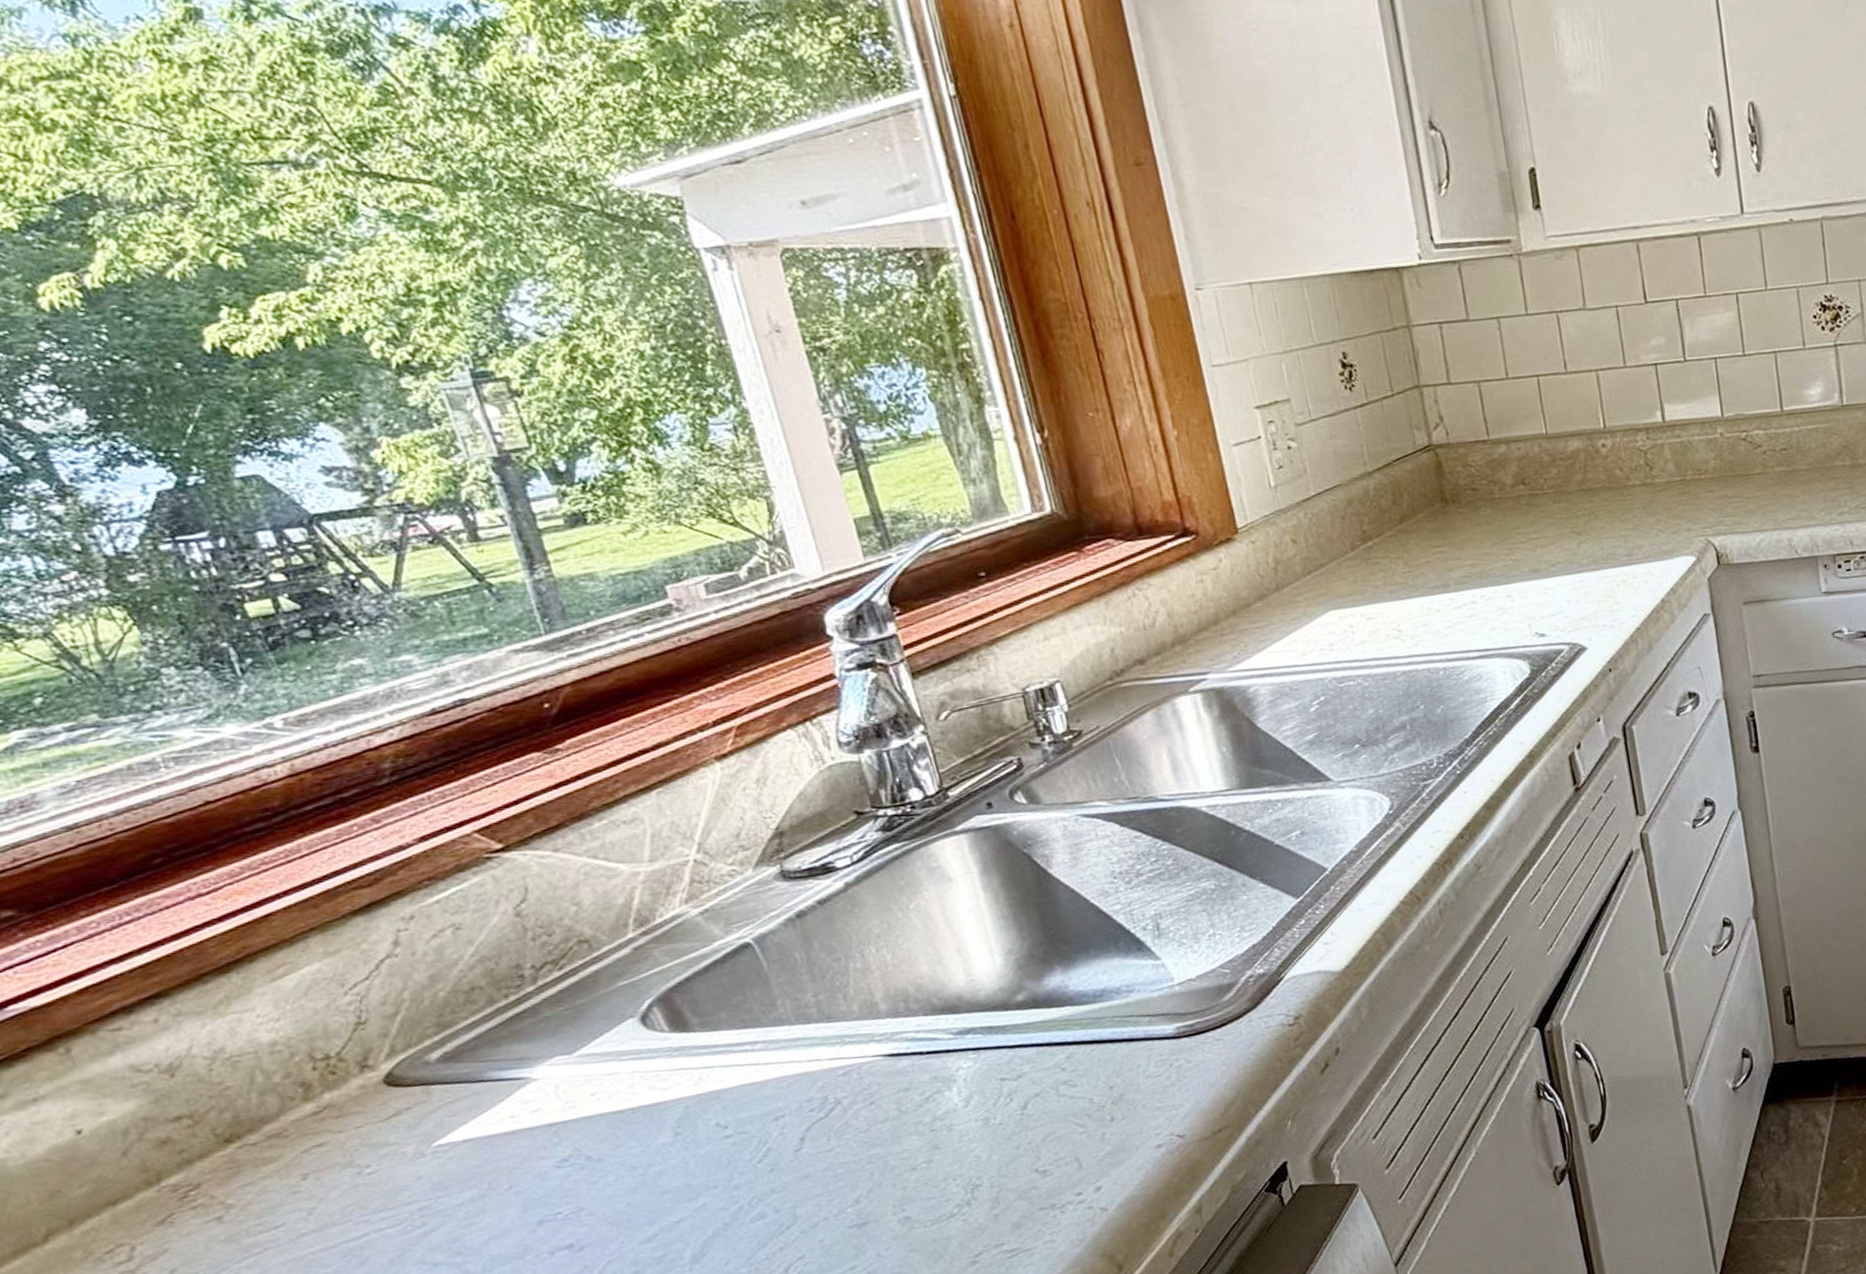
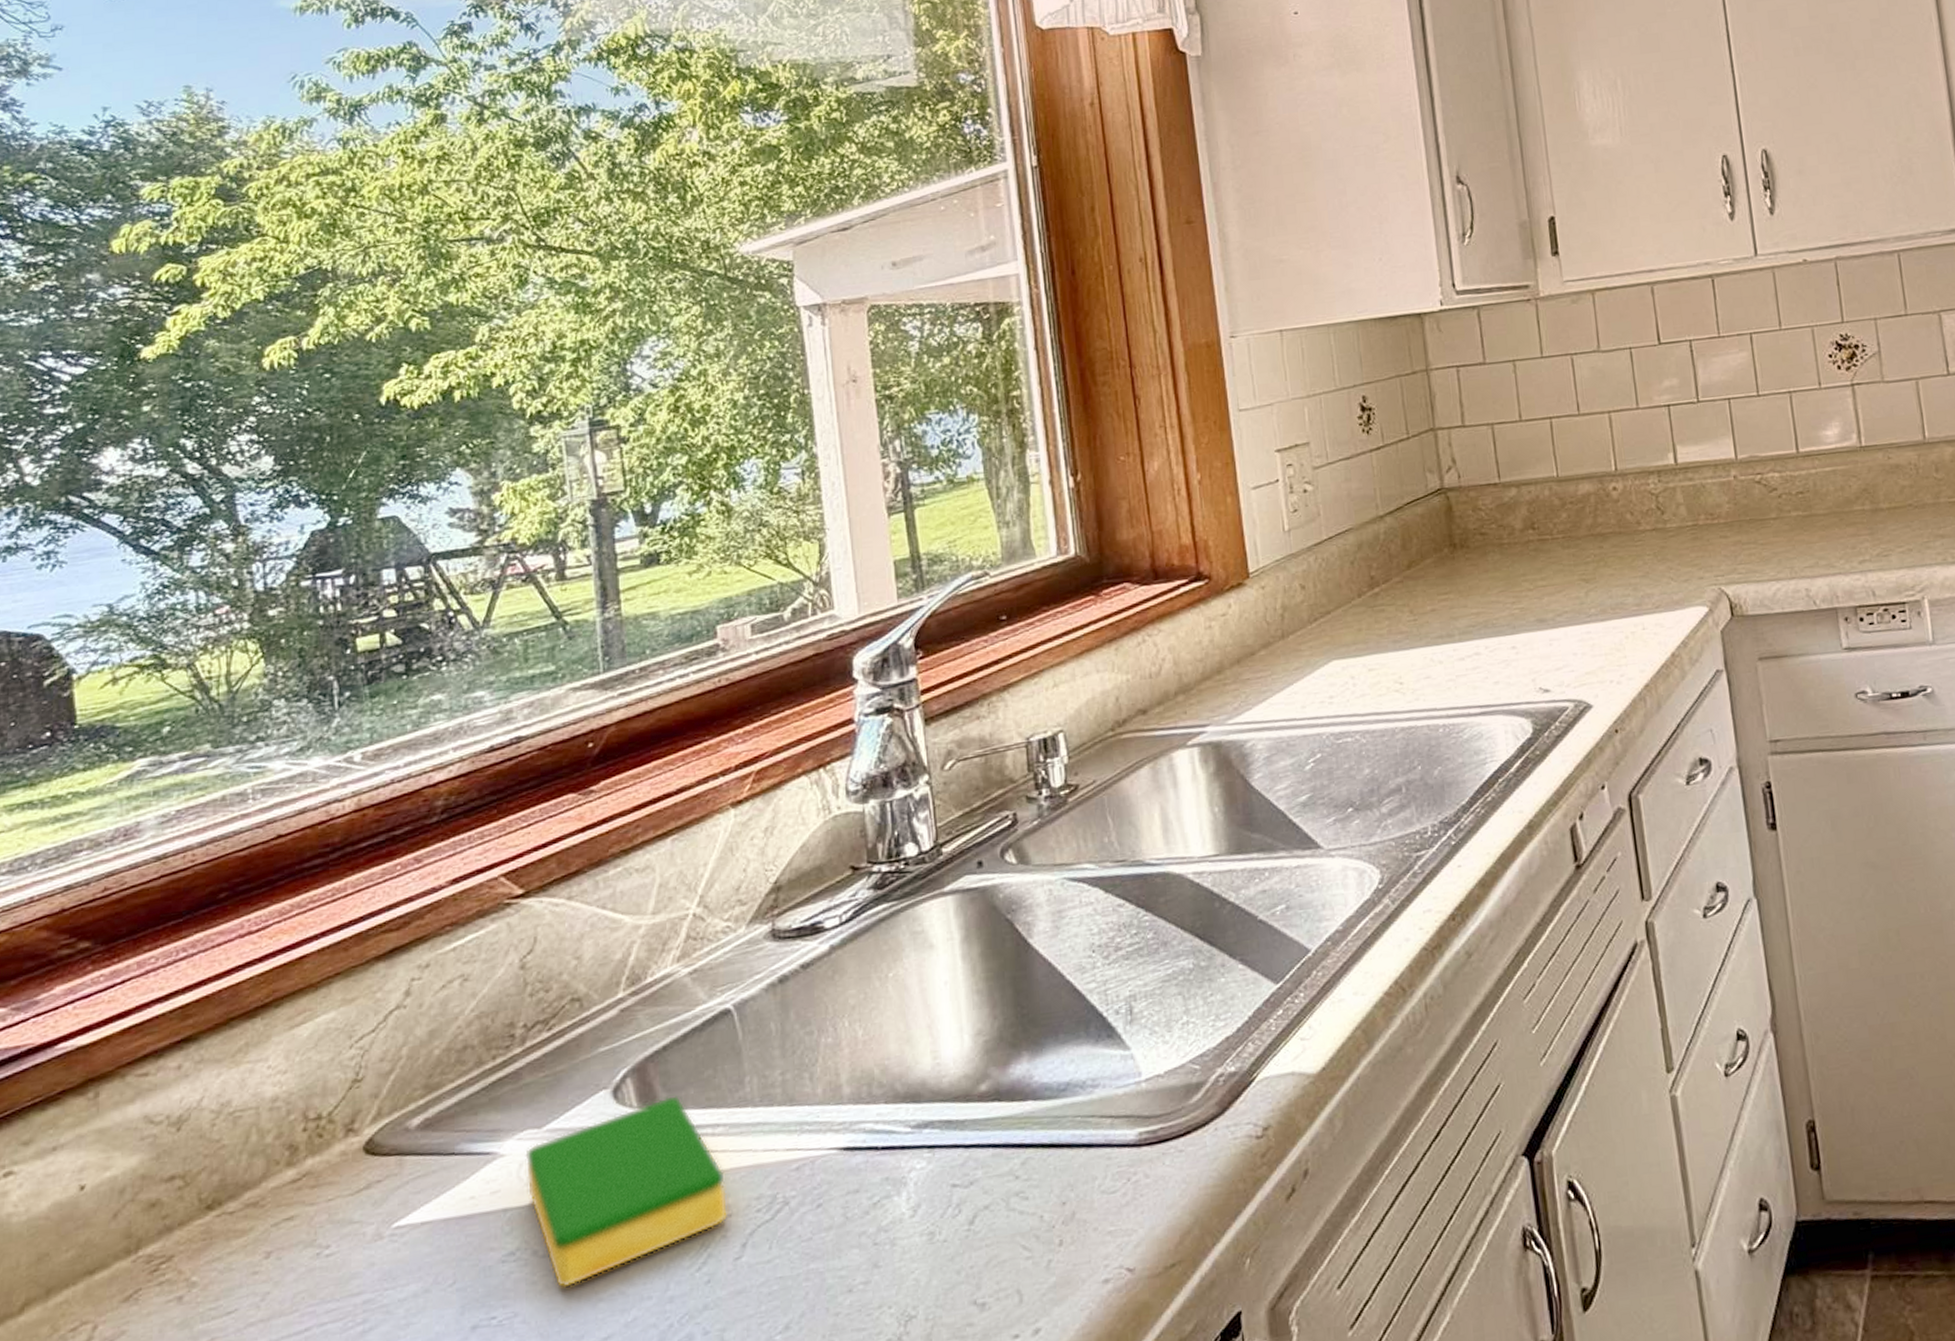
dish sponge: none [559,1019,782,1185] -> present [525,1095,728,1288]

